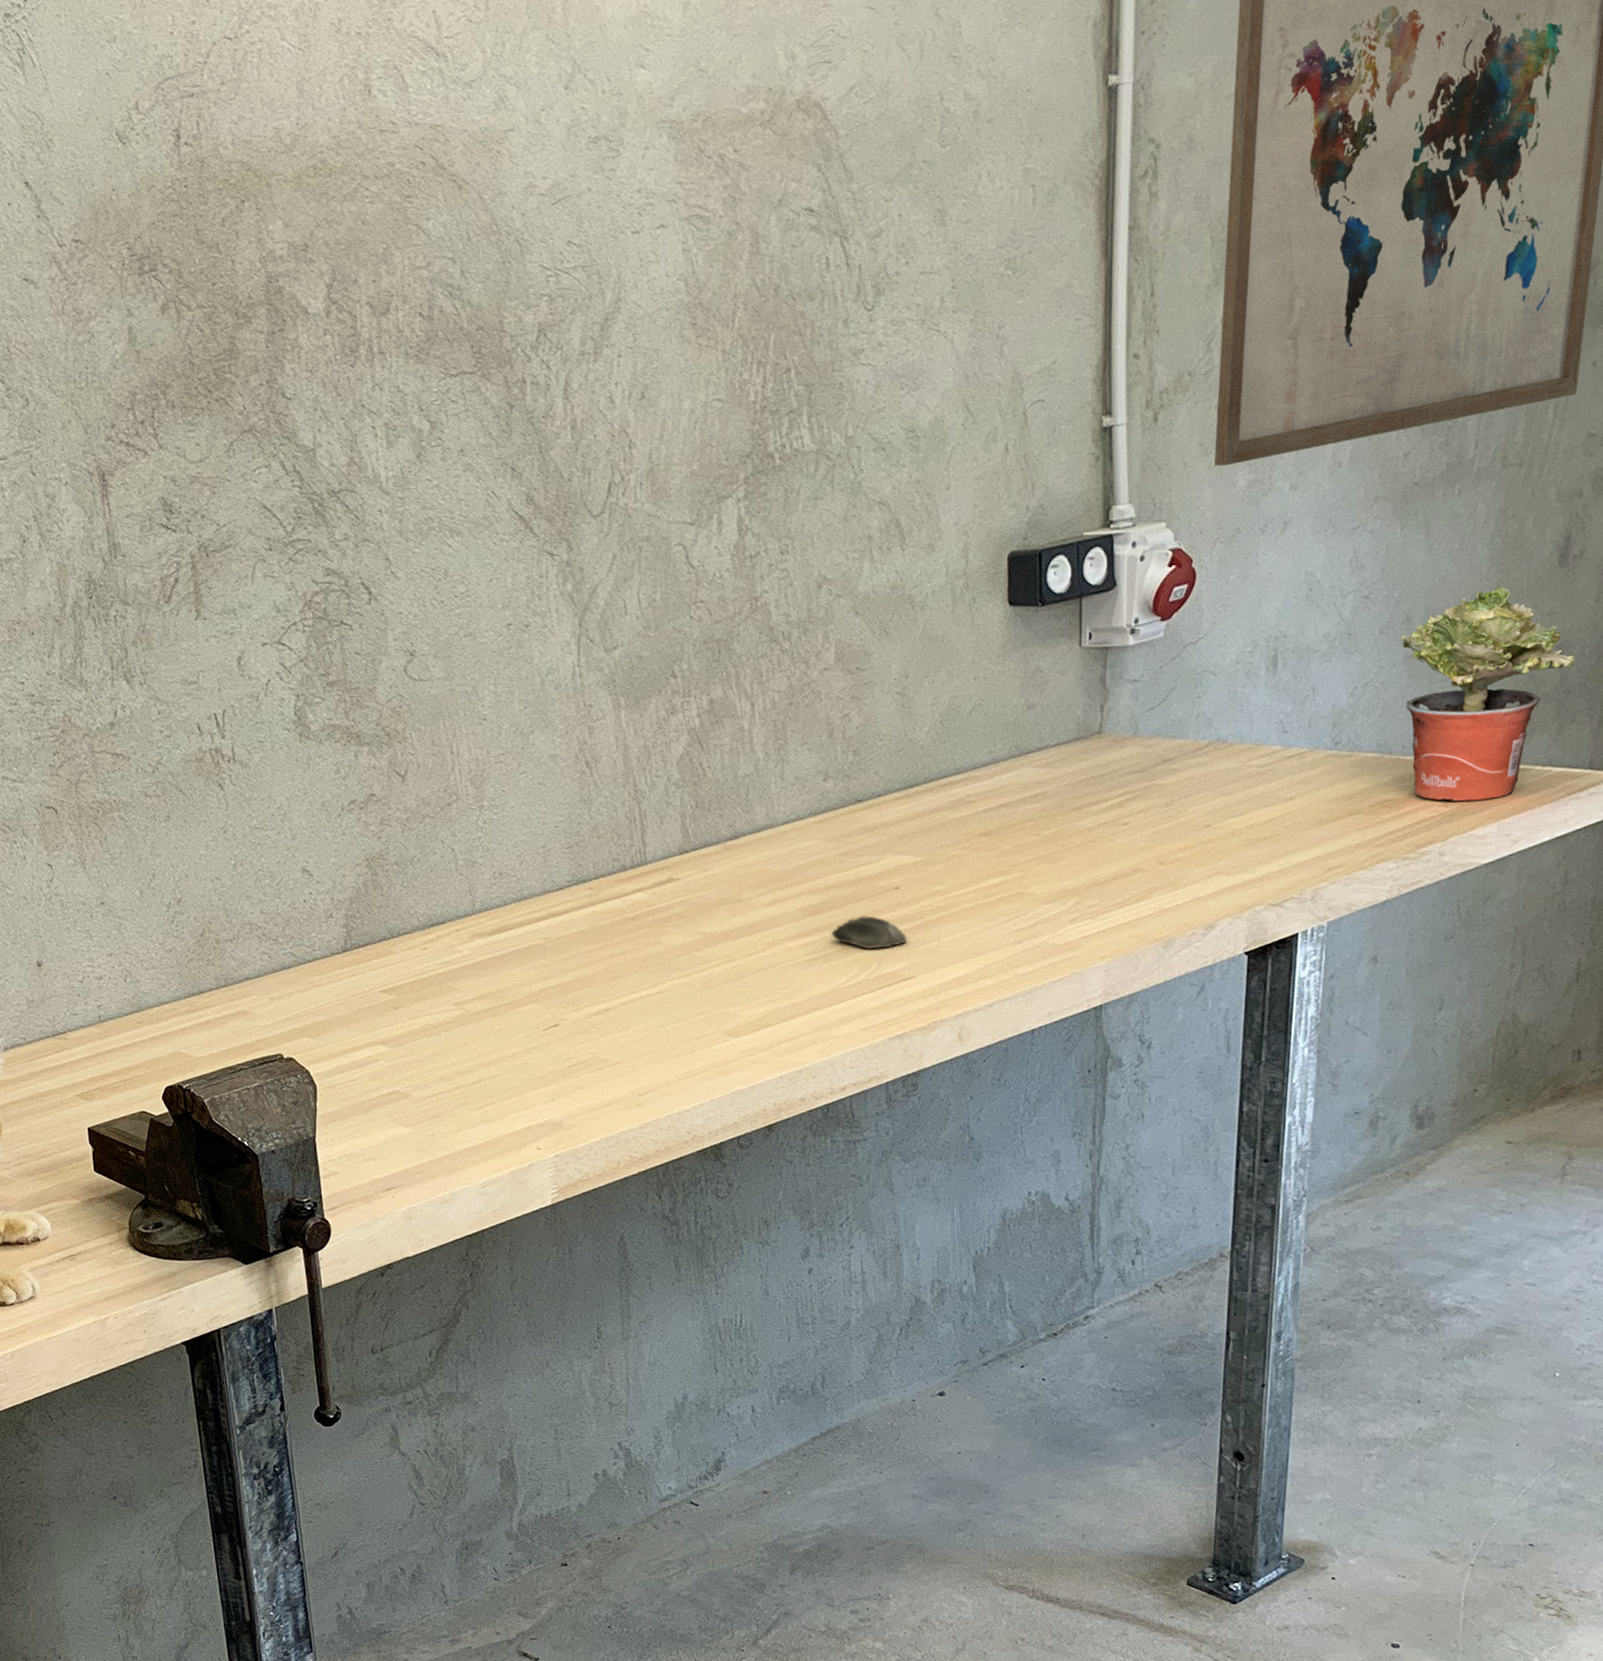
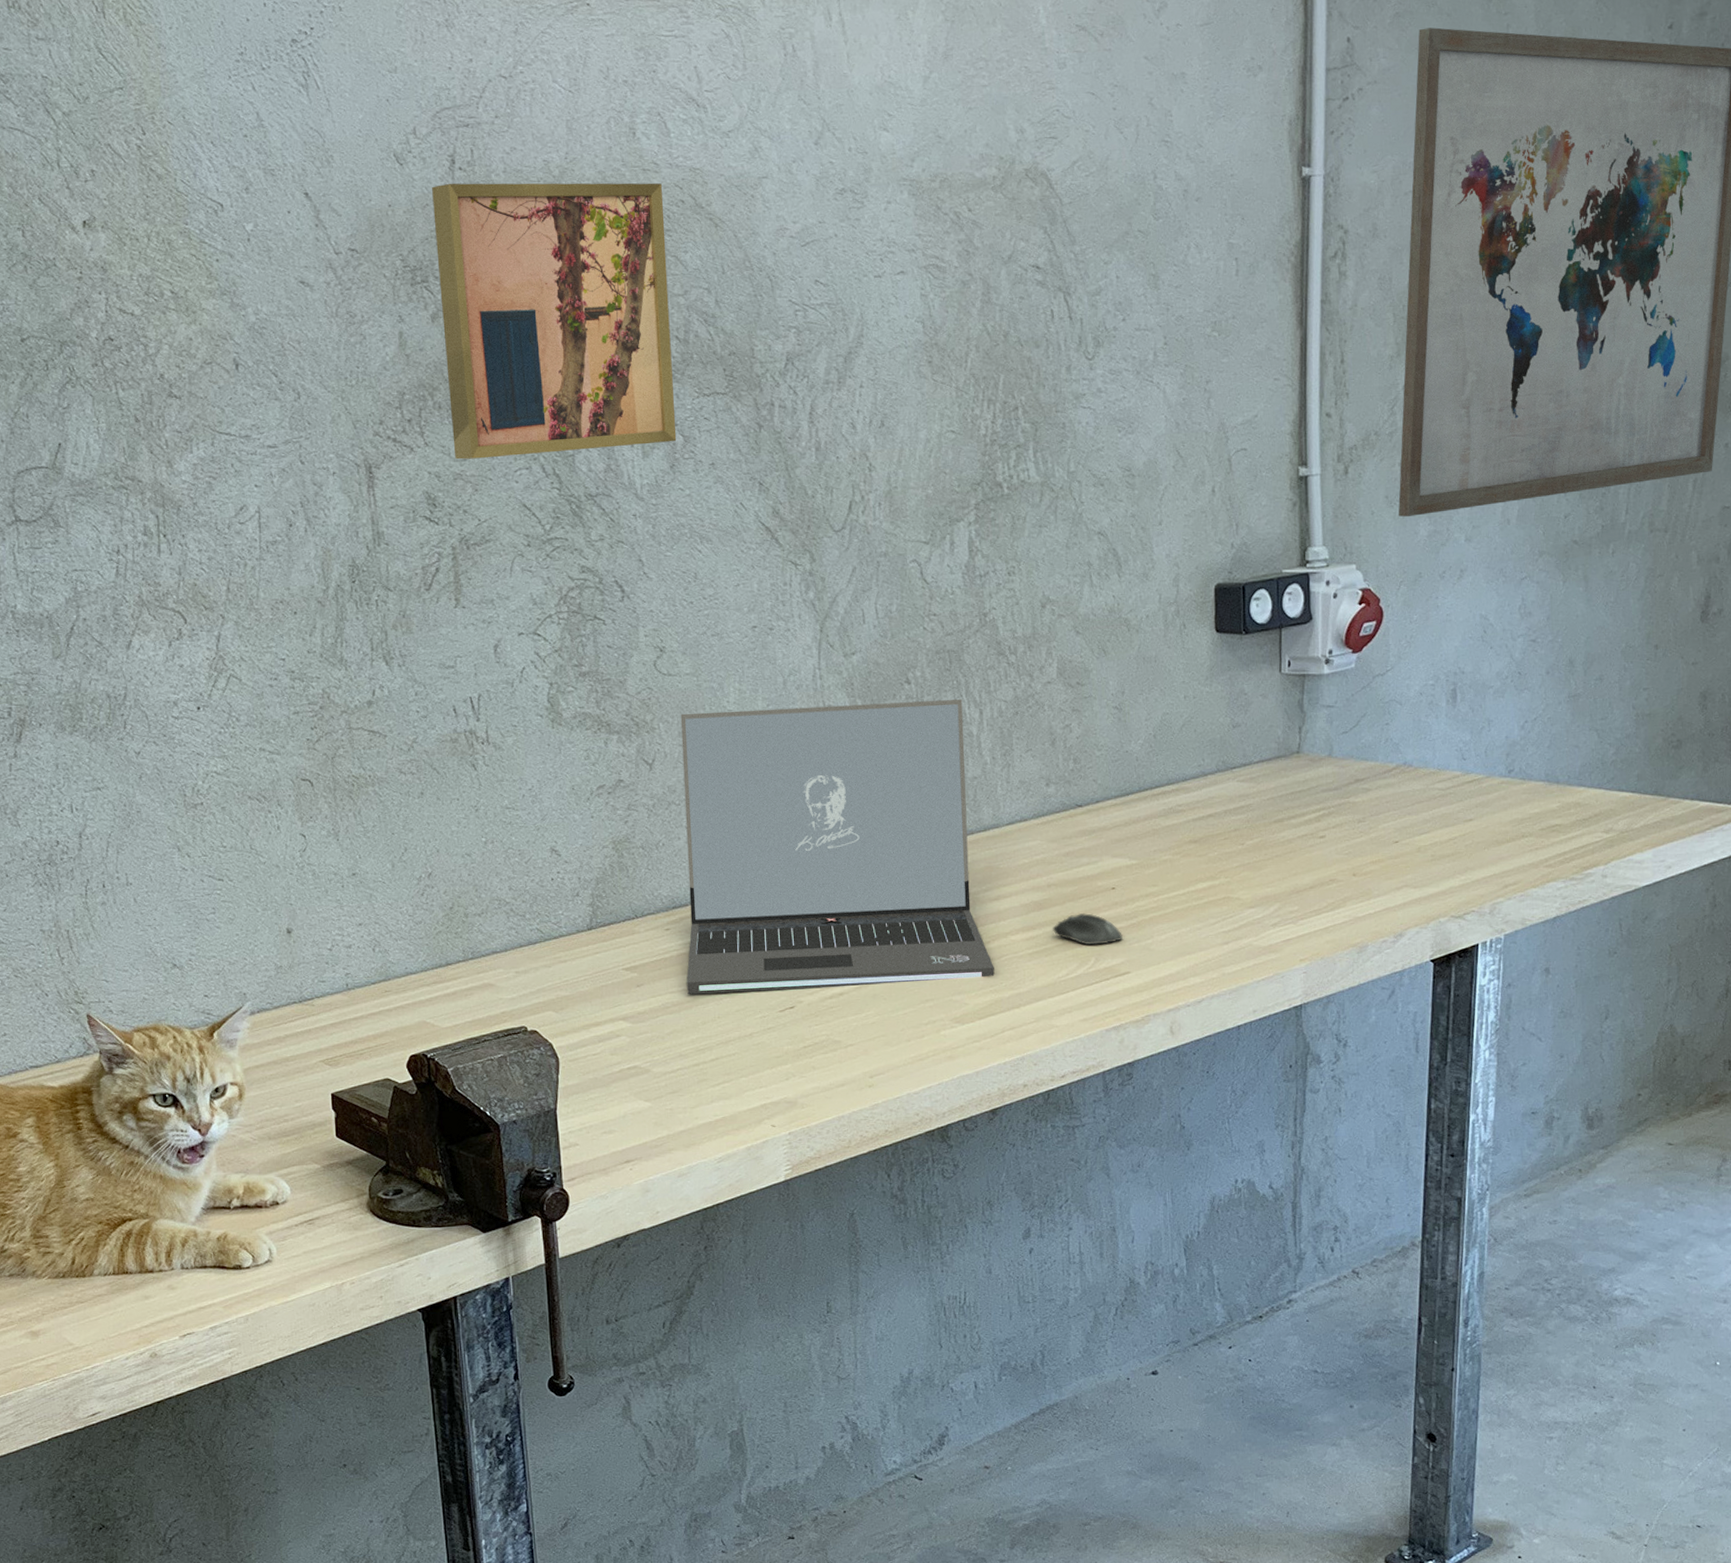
wall art: none [157,144,423,461] -> present [432,183,677,460]
laptop: none [433,692,770,1016] -> present [680,699,995,995]
potted plant: present [1401,587,1575,802] -> none [1565,638,1717,829]

